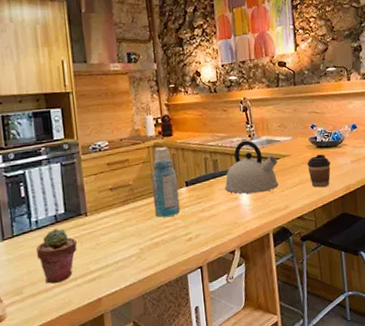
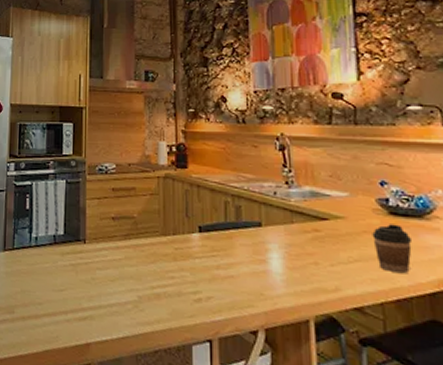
potted succulent: present [36,228,78,284] -> none [32,249,73,312]
bottle: present [151,146,180,217] -> none [159,178,190,265]
kettle: present [225,140,278,194] -> none [249,187,326,261]

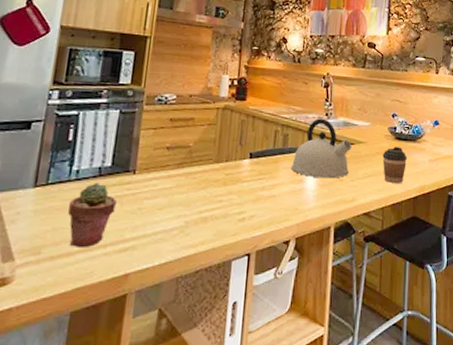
potted succulent: none [32,249,73,312] -> present [68,182,118,247]
kettle: none [249,187,326,261] -> present [291,118,352,179]

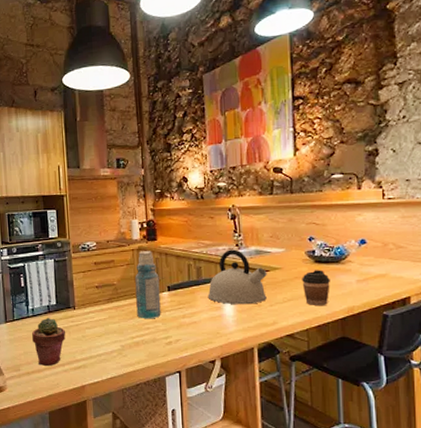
bottle: none [210,109,243,189] -> present [135,250,161,318]

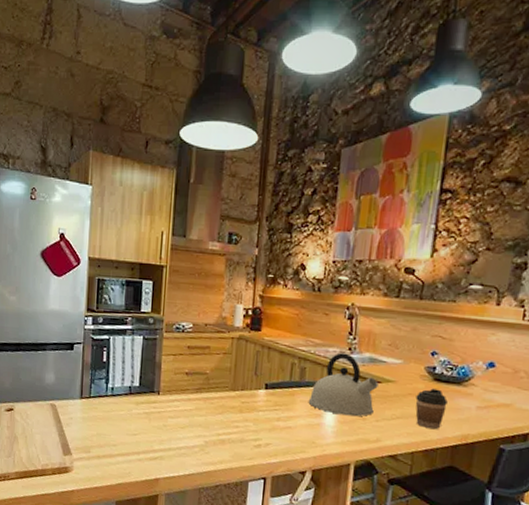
potted succulent: present [32,317,66,366] -> none [108,399,146,452]
bottle: present [135,250,161,318] -> none [227,339,258,417]

